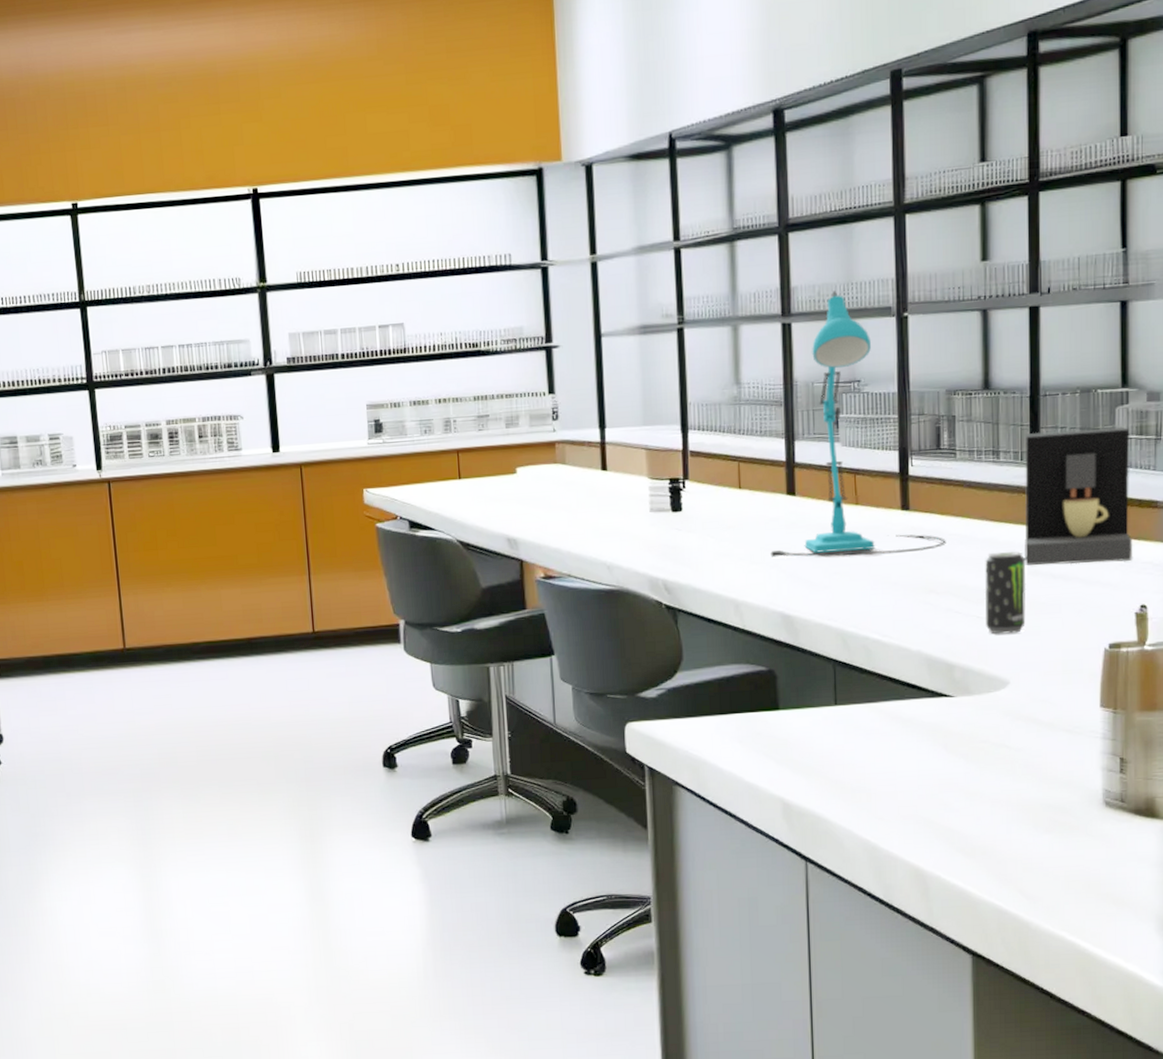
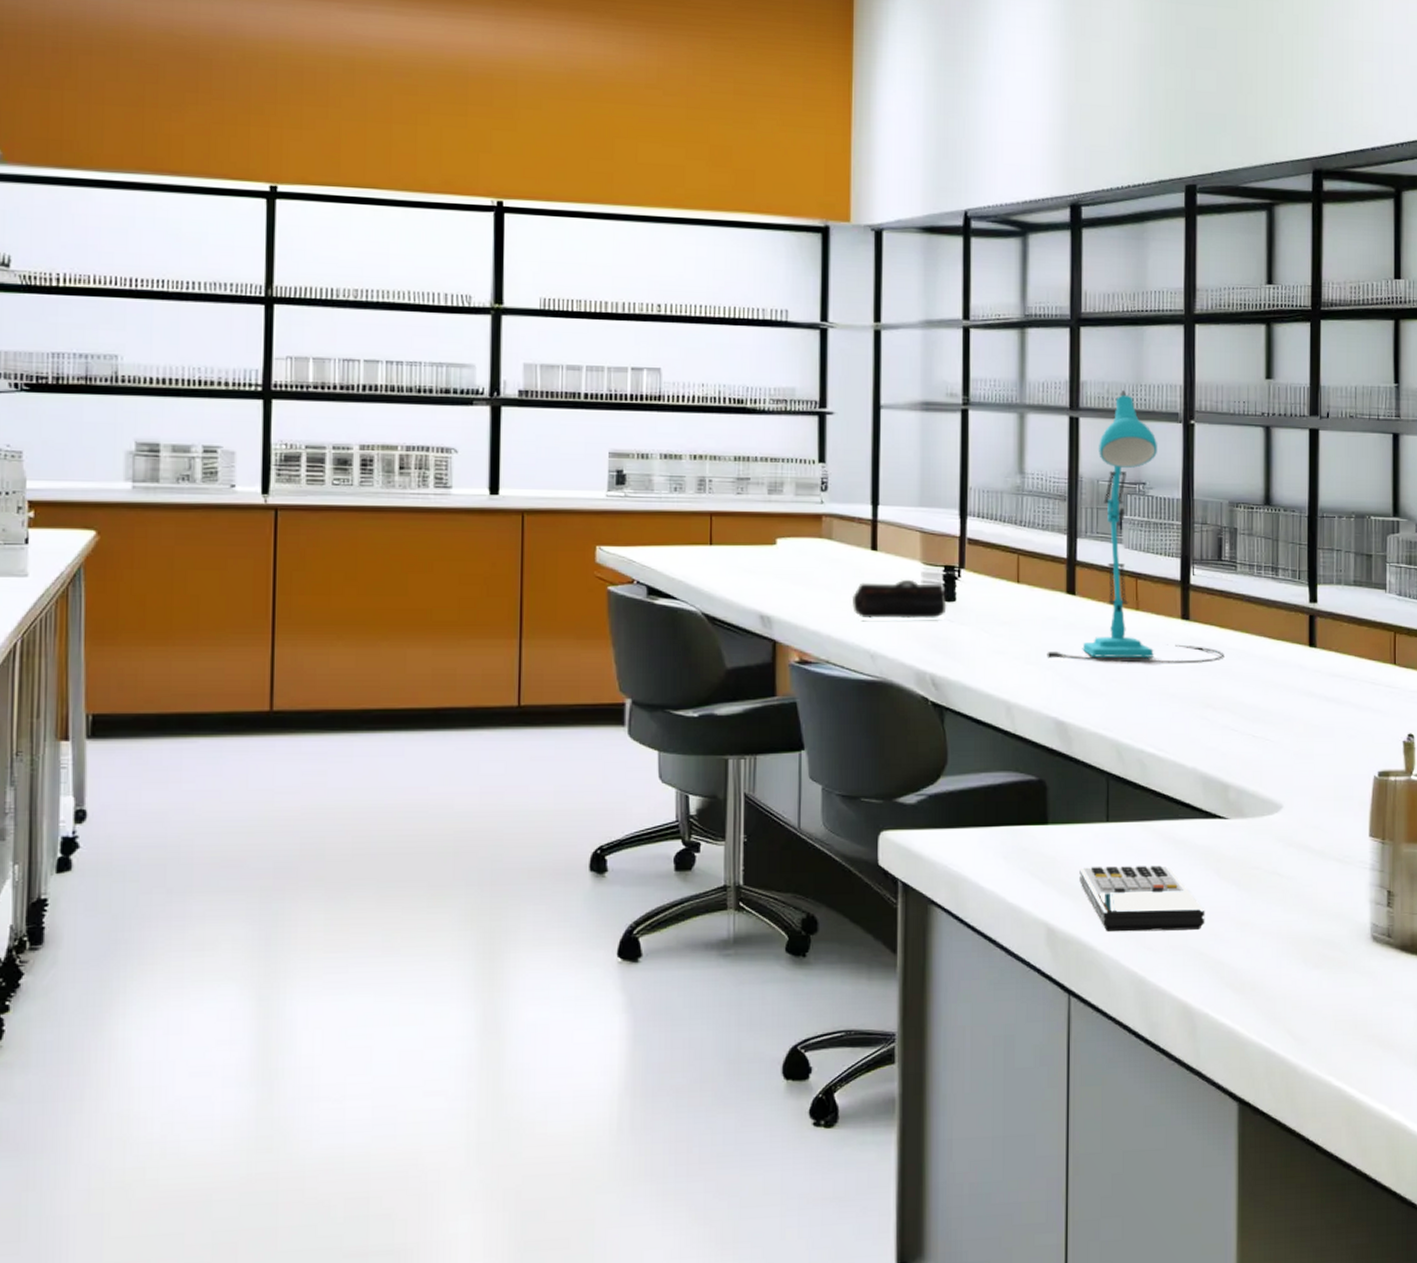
pencil case: none [586,495,674,534] -> present [851,580,947,619]
calculator: none [811,743,935,805] -> present [1079,865,1205,933]
beverage can: present [984,551,1027,634] -> none [1260,671,1301,755]
coffee maker: present [1024,426,1132,566] -> none [1300,553,1401,688]

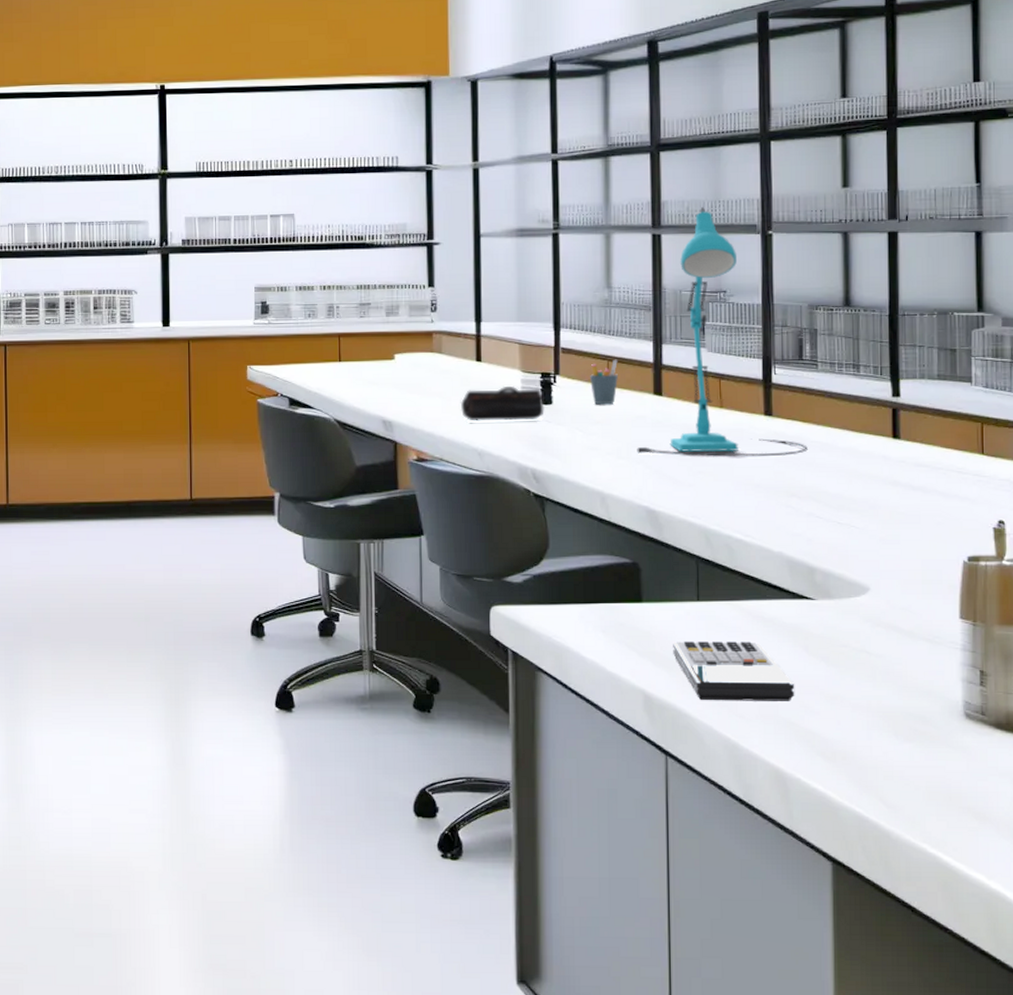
pen holder: none [997,554,1029,604] -> present [589,360,618,405]

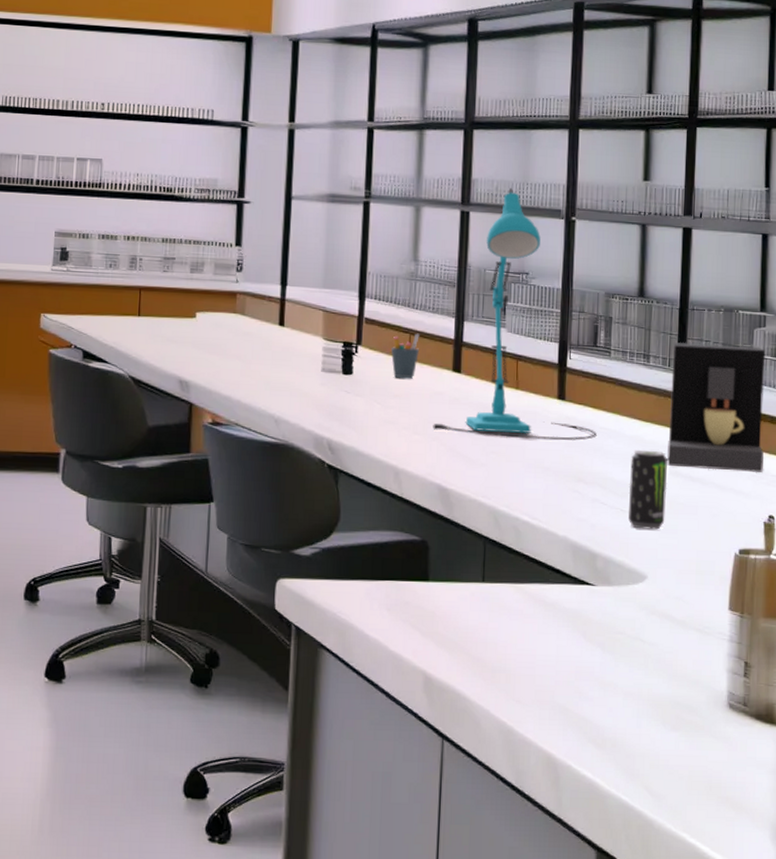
pencil case: present [460,387,544,422] -> none [260,353,345,390]
calculator: present [673,640,795,701] -> none [456,622,571,687]
beverage can: none [845,462,886,541] -> present [628,450,668,530]
coffee maker: none [884,348,989,478] -> present [667,342,766,472]

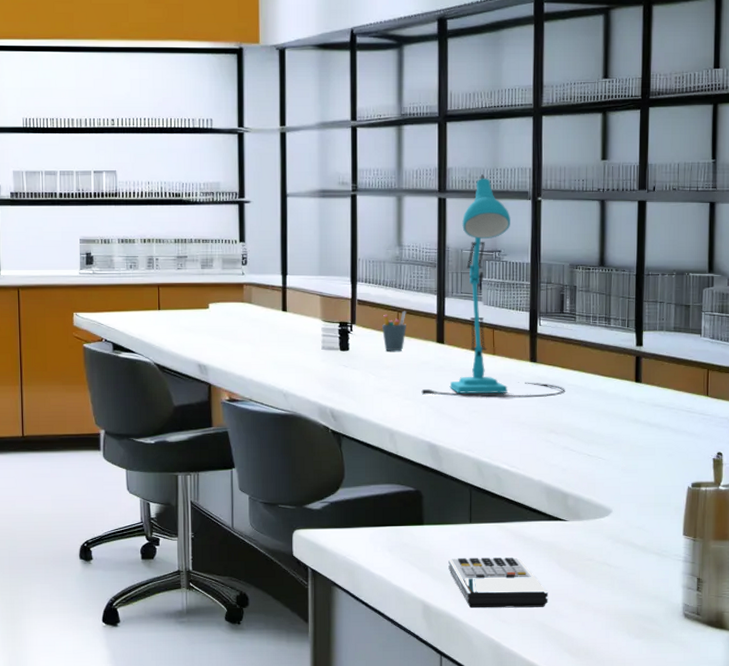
calculator: none [456,622,571,687] -> present [448,557,549,609]
beverage can: present [628,450,668,530] -> none [594,402,628,471]
coffee maker: present [667,342,766,472] -> none [628,305,714,416]

